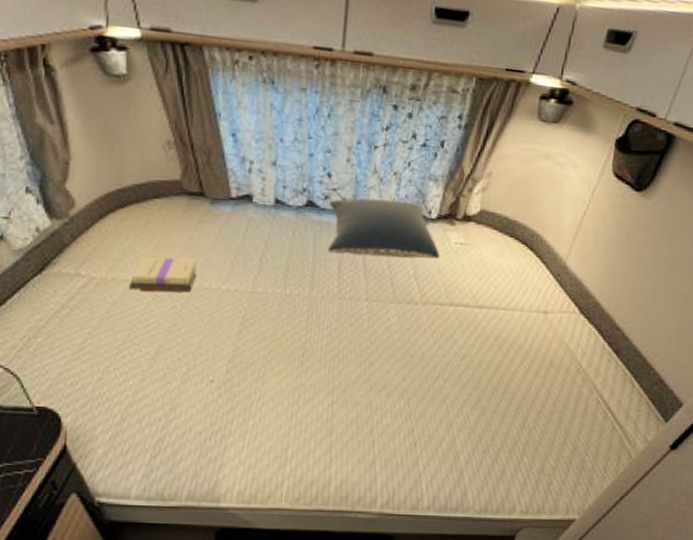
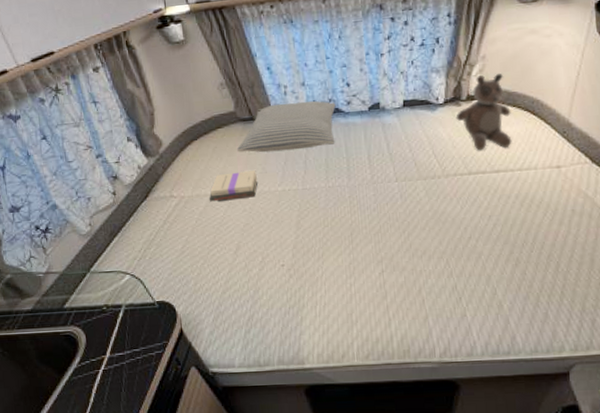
pillow: none [176,181,311,244] -> present [237,100,336,153]
pillow: present [327,198,441,259] -> none [352,94,453,147]
stuffed animal: none [446,194,508,282] -> present [455,74,512,151]

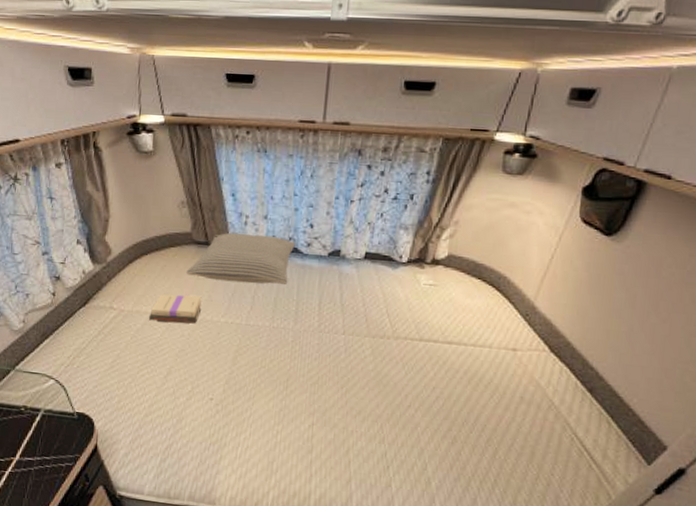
stuffed animal: present [455,74,512,151] -> none [416,241,475,320]

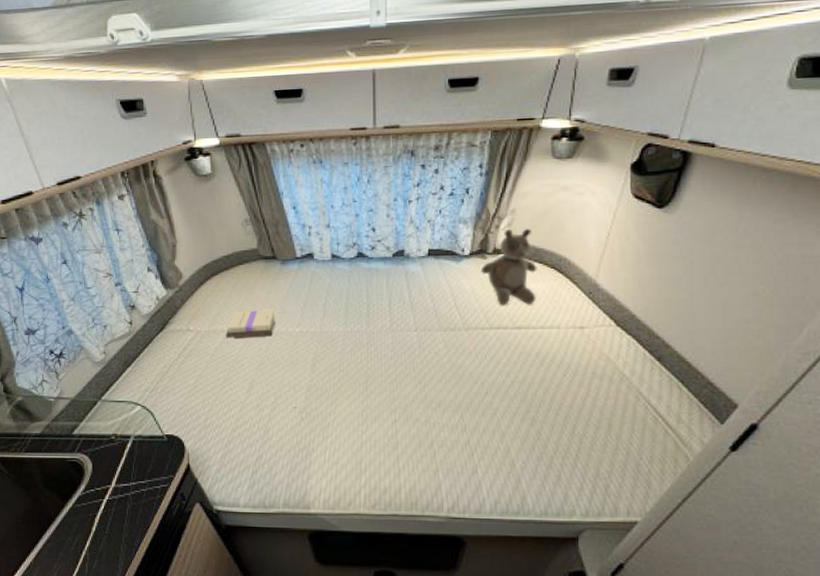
pillow: present [186,232,295,284] -> none [257,243,360,292]
stuffed animal: none [416,241,475,320] -> present [480,229,537,306]

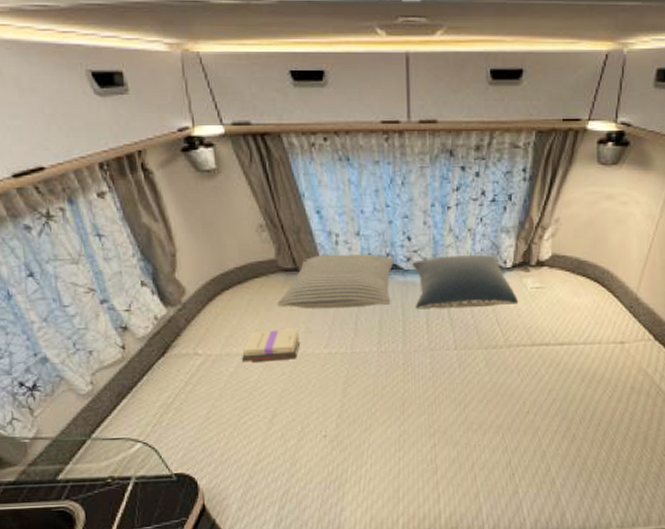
pillow: none [257,243,360,292] -> present [277,253,394,309]
pillow: none [376,243,477,293] -> present [412,254,519,309]
stuffed animal: present [480,229,537,306] -> none [523,240,580,321]

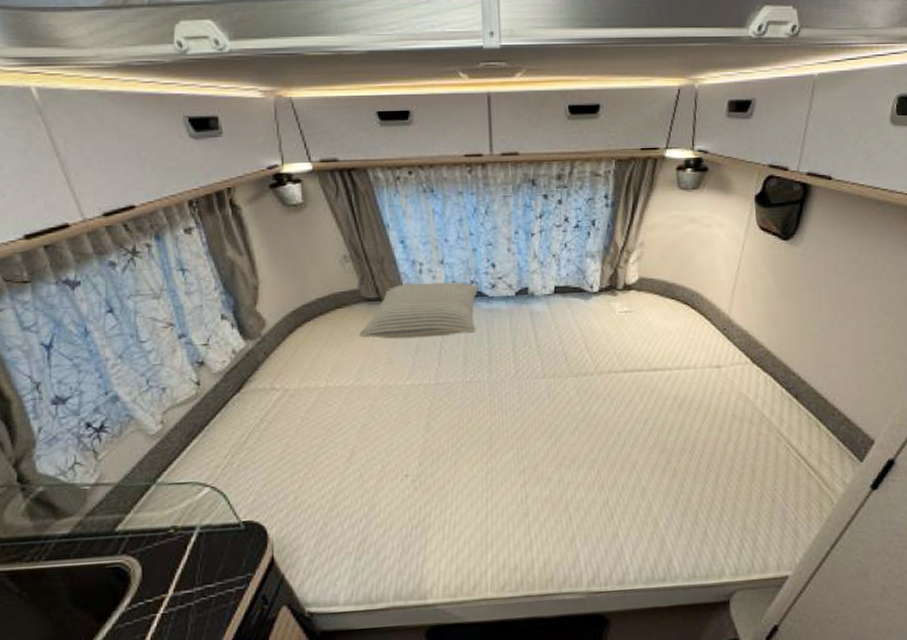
books: present [242,329,300,363] -> none [321,360,381,397]
pillow: present [412,254,519,309] -> none [497,279,608,337]

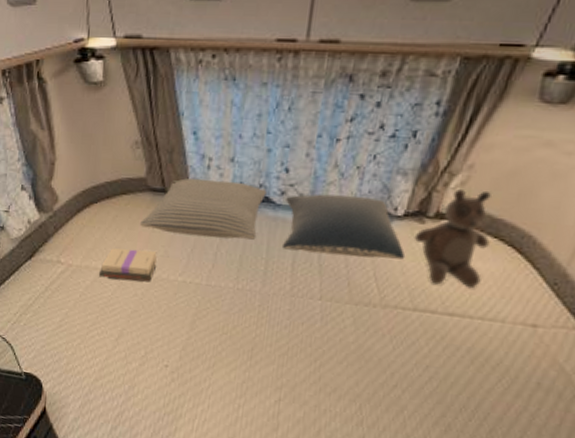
books: none [321,360,381,397] -> present [99,248,157,283]
pillow: none [497,279,608,337] -> present [281,194,406,260]
stuffed animal: none [611,263,671,346] -> present [414,189,491,288]

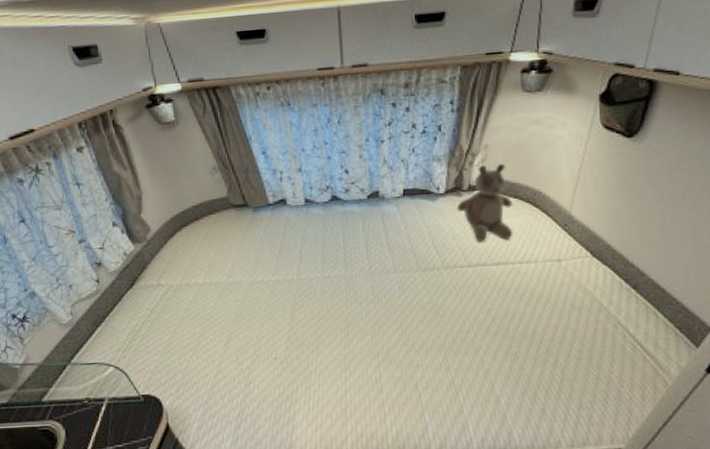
books: present [99,248,157,283] -> none [200,259,250,291]
pillow: present [140,178,267,240] -> none [230,187,334,241]
pillow: present [281,194,406,260] -> none [350,183,454,237]

